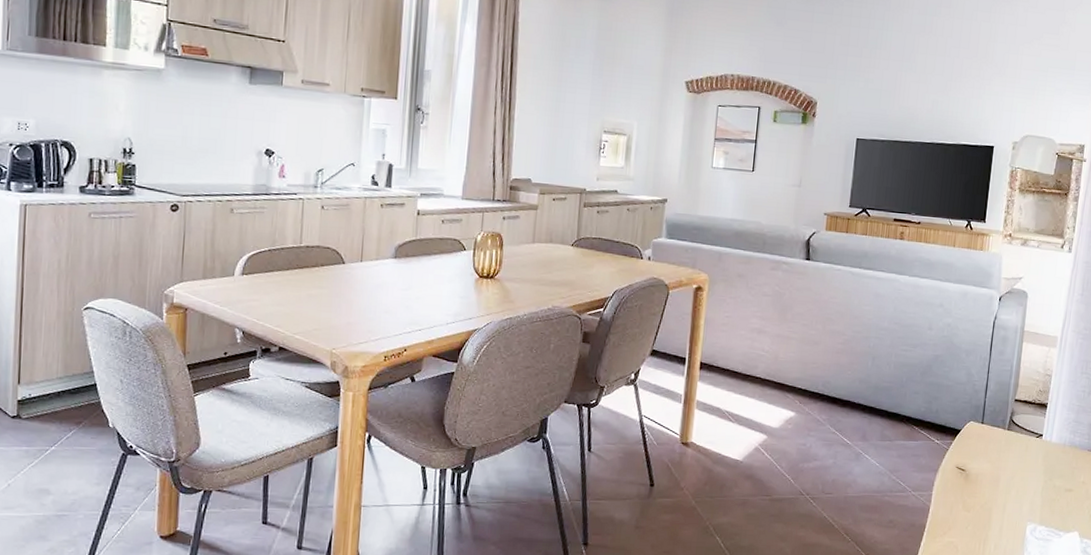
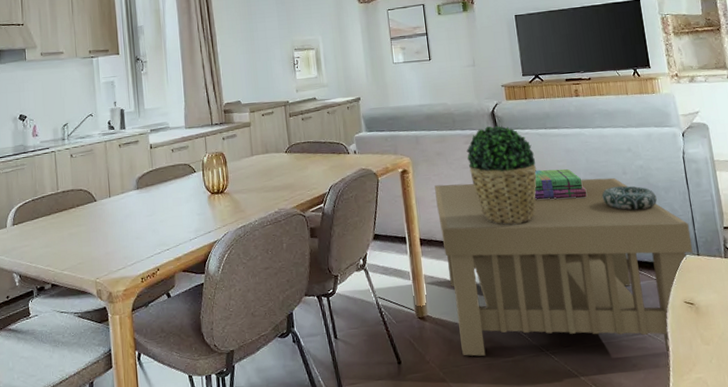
coffee table: none [719,308,982,515] -> present [434,177,693,356]
potted plant: none [769,254,842,364] -> present [466,126,537,226]
stack of books: none [831,310,887,346] -> present [534,169,587,200]
decorative bowl: none [900,341,956,369] -> present [602,186,657,210]

